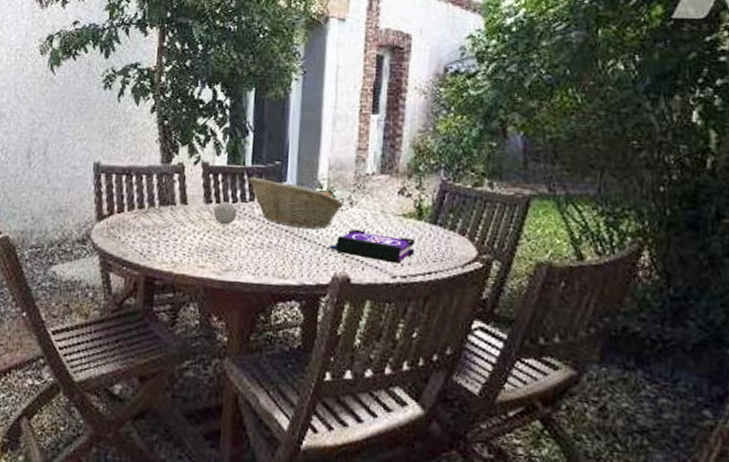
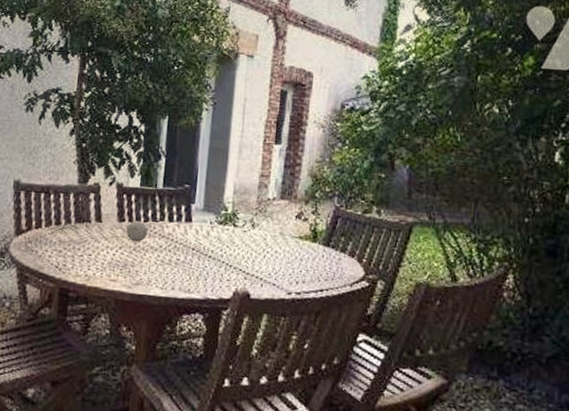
fruit basket: present [248,177,344,230] -> none [159,198,247,248]
board game: present [328,229,415,264] -> none [231,248,310,281]

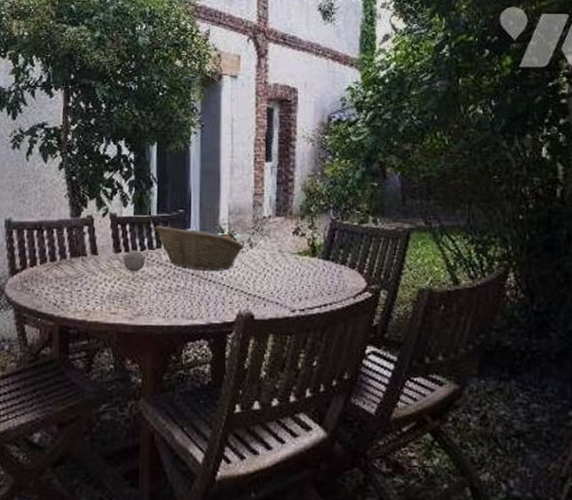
fruit basket: none [159,198,247,248] -> present [154,225,245,272]

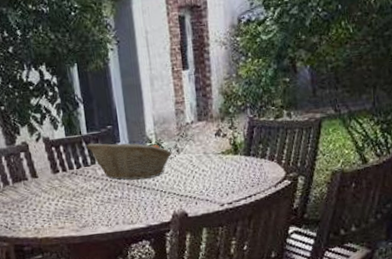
decorative ball: present [123,250,145,272] -> none [62,168,83,189]

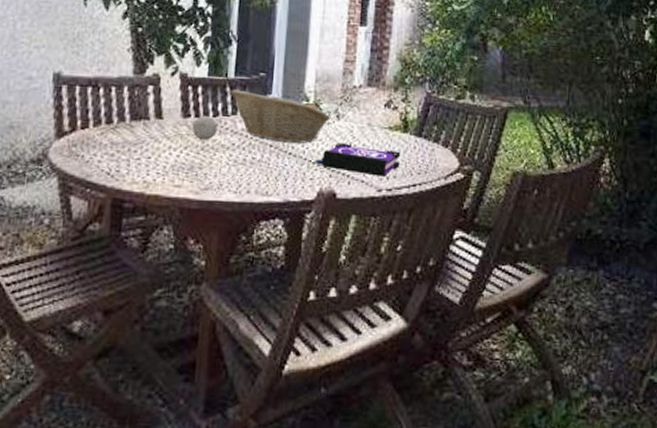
decorative ball: none [62,168,83,189] -> present [191,115,218,141]
board game: none [165,171,236,194] -> present [314,142,401,177]

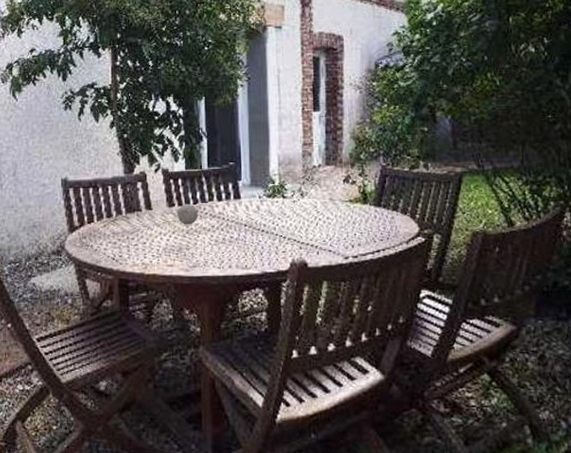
fruit basket: present [230,89,331,144] -> none [206,179,296,222]
board game: present [314,142,401,177] -> none [285,217,363,245]

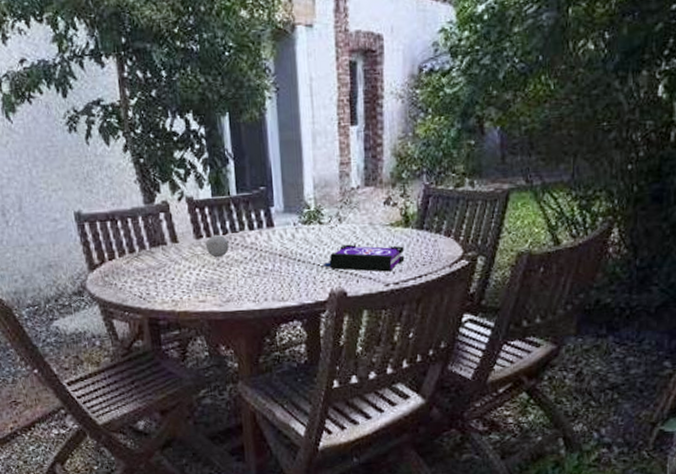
board game: none [285,217,363,245] -> present [322,244,405,272]

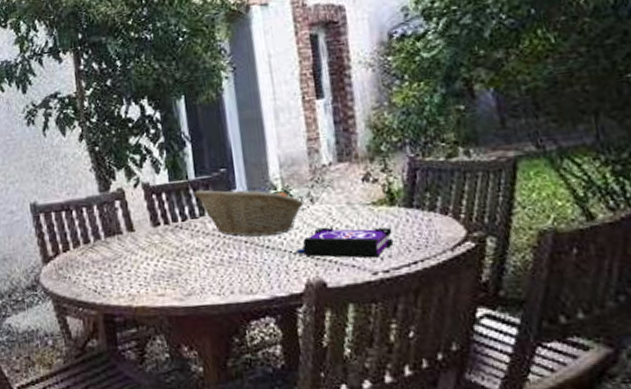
decorative ball: present [205,234,229,258] -> none [163,221,189,247]
fruit basket: none [235,205,333,251] -> present [194,187,305,237]

